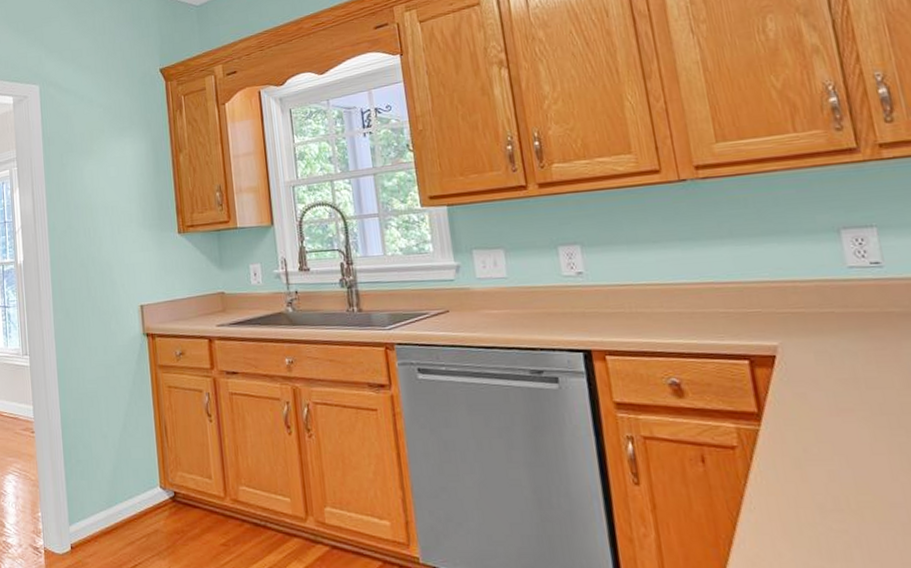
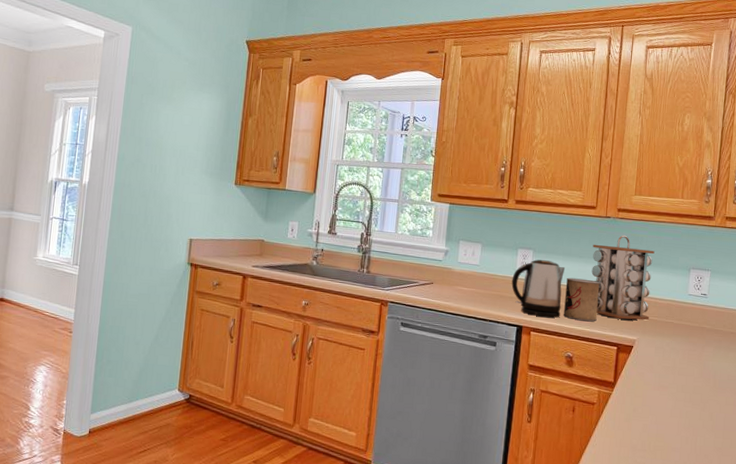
kettle: none [559,254,646,334] -> present [511,259,566,318]
tin can: none [641,270,705,331] -> present [563,277,600,322]
spice rack: none [669,200,791,320] -> present [591,235,655,321]

